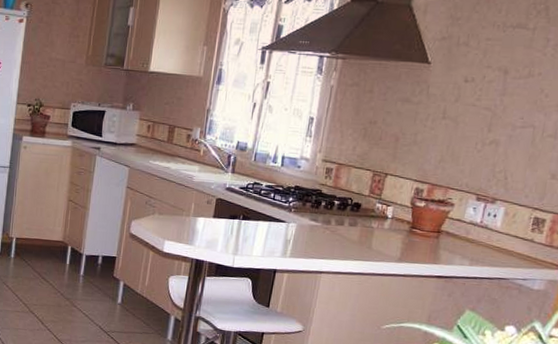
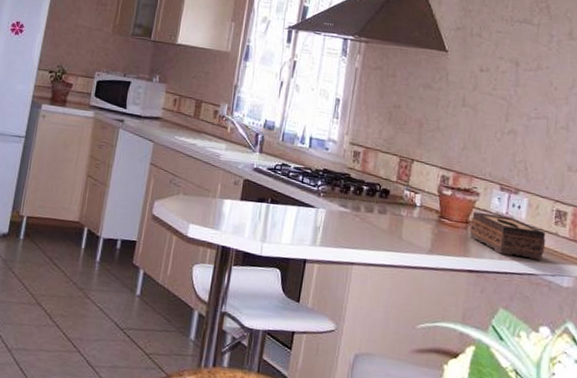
tissue box: none [440,221,521,266] -> present [469,211,546,260]

